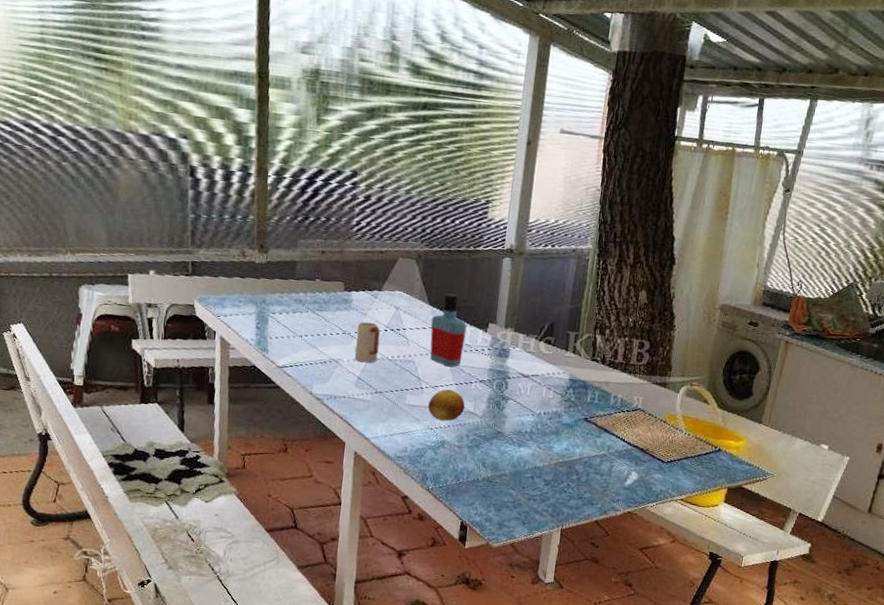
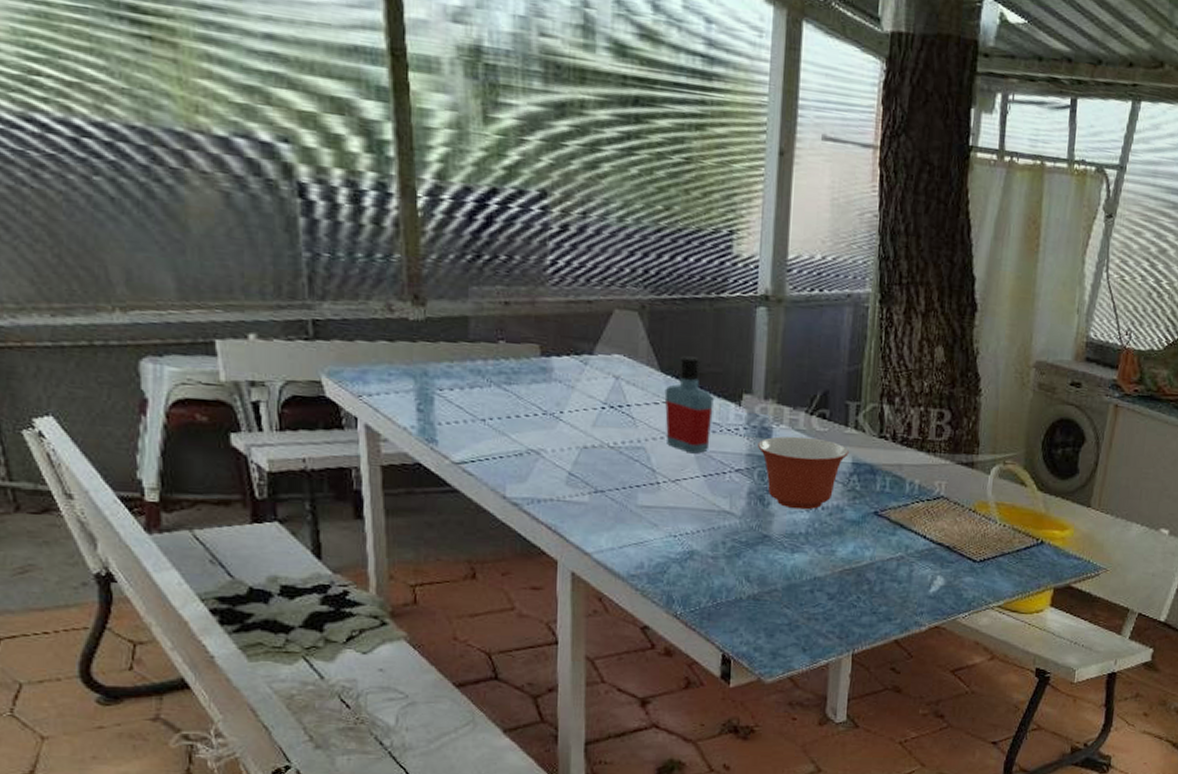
mug: present [354,321,381,363] -> none [561,397,596,453]
fruit: present [428,389,465,421] -> none [668,483,718,525]
mixing bowl: none [498,356,567,414] -> present [758,436,849,510]

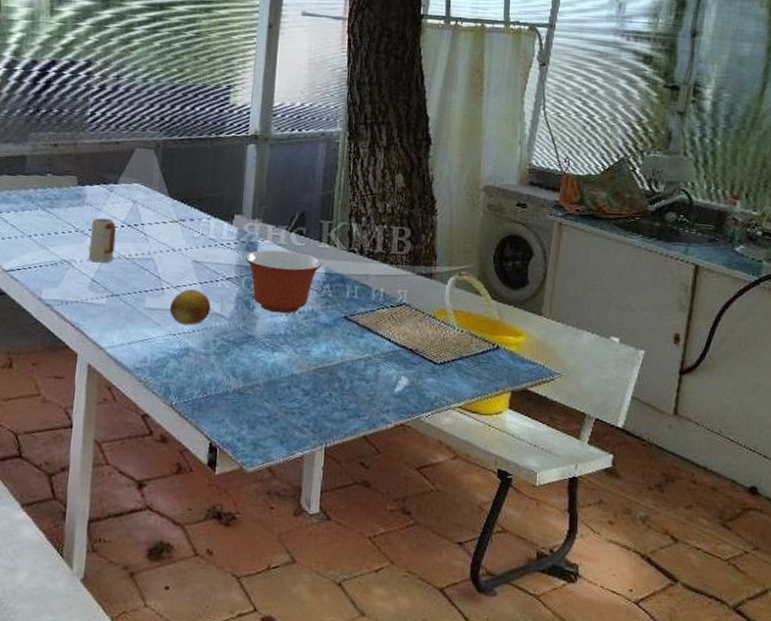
mug: none [561,397,596,453] -> present [88,217,117,263]
bottle: present [664,356,714,454] -> none [171,184,211,264]
fruit: none [668,483,718,525] -> present [170,289,211,325]

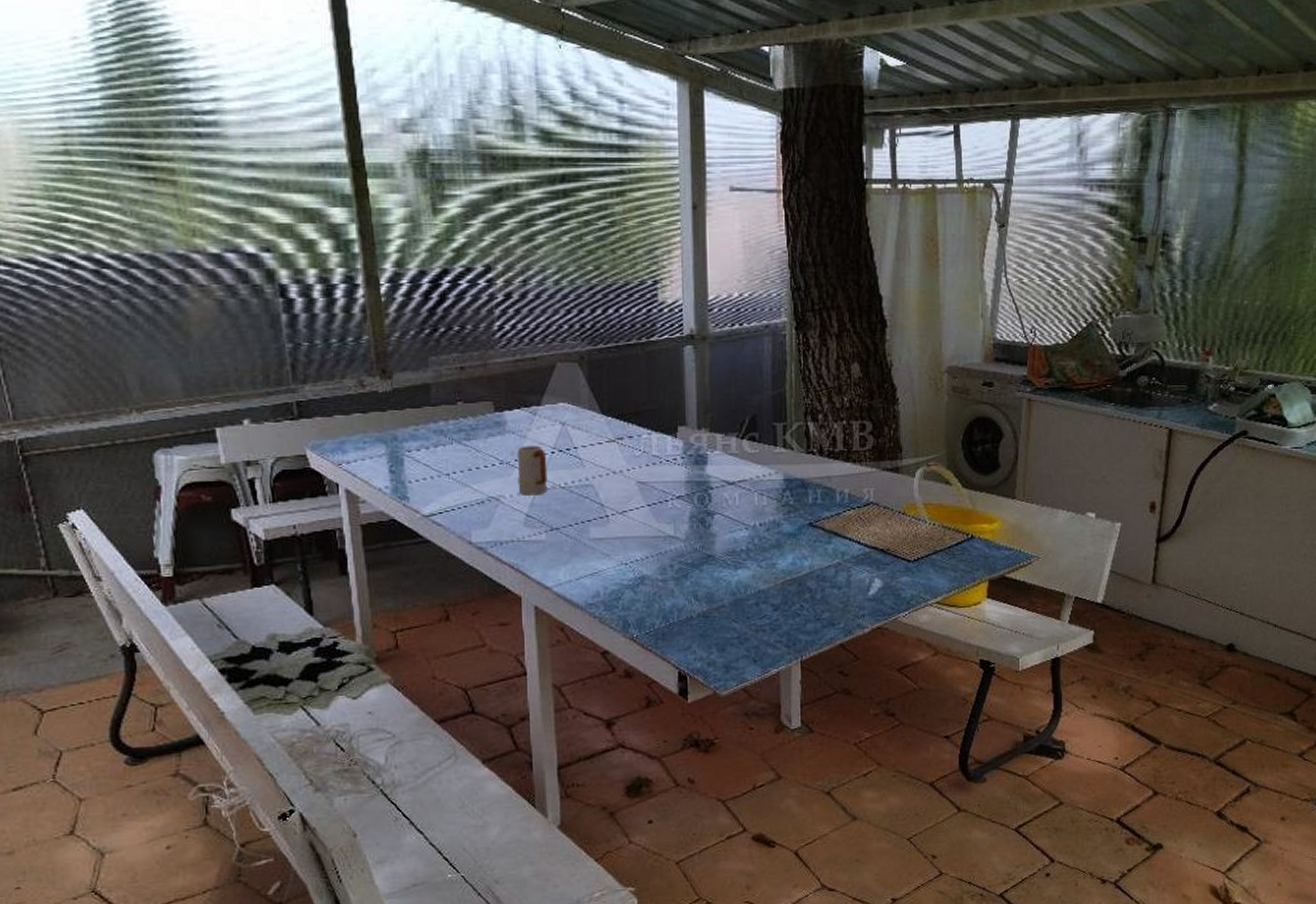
fruit: present [170,289,211,325] -> none [618,513,663,552]
mixing bowl: present [246,249,322,314] -> none [695,460,780,528]

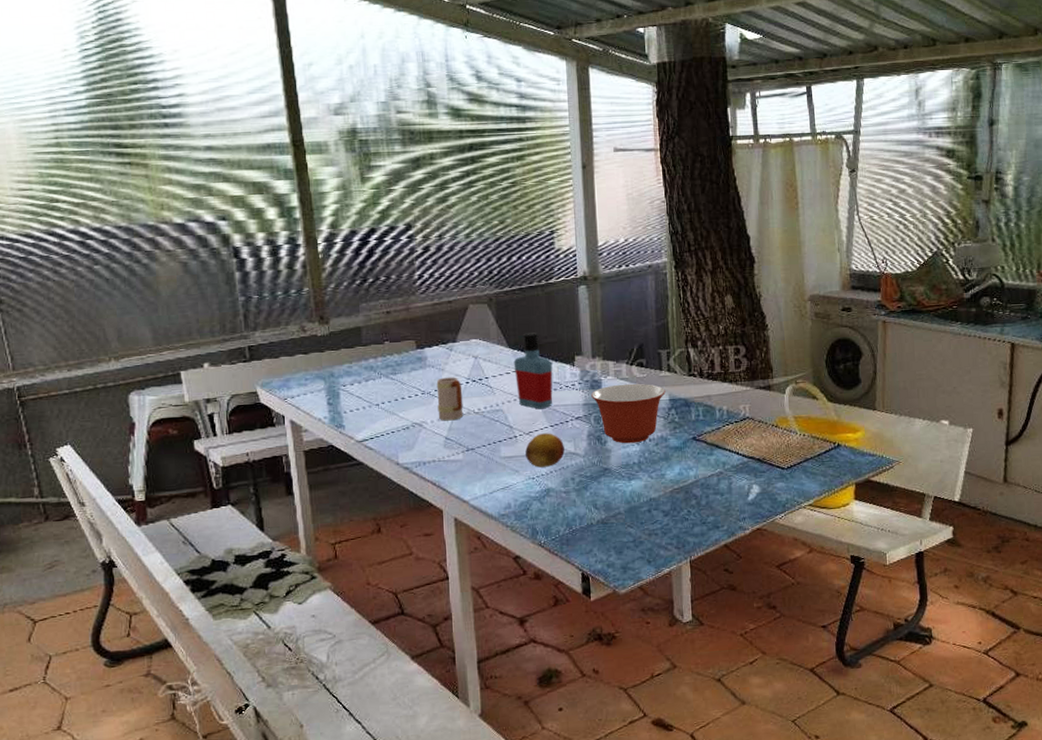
bottle: none [607,397,652,486] -> present [513,332,553,409]
fruit: none [618,513,663,552] -> present [525,433,565,468]
mixing bowl: none [695,460,780,528] -> present [591,383,666,444]

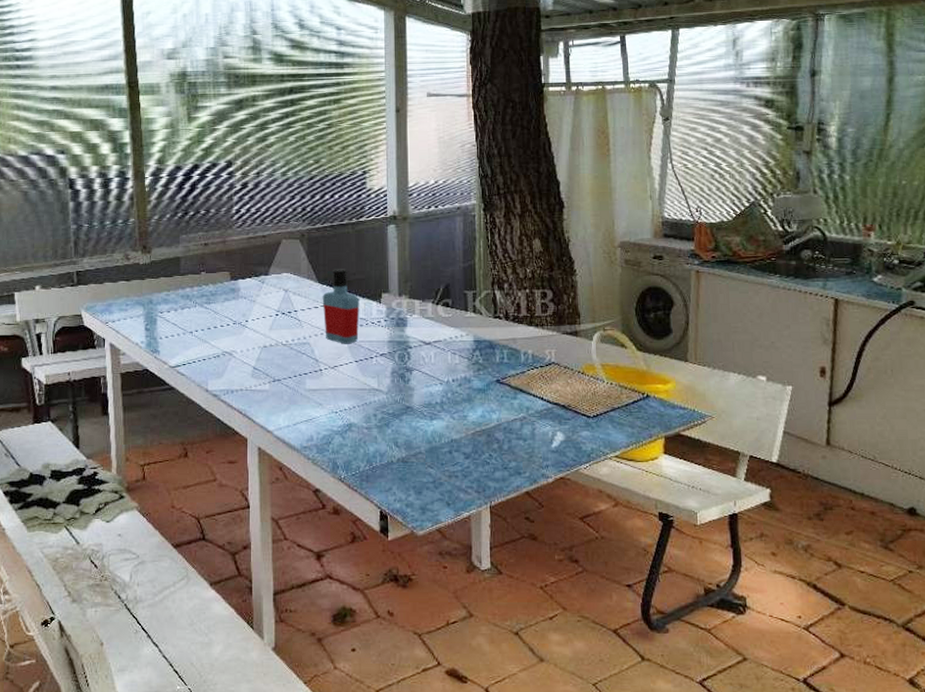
mug: present [436,377,464,421] -> none [247,309,272,351]
fruit: present [525,433,565,468] -> none [330,368,368,402]
mixing bowl: present [591,383,666,444] -> none [397,323,470,383]

